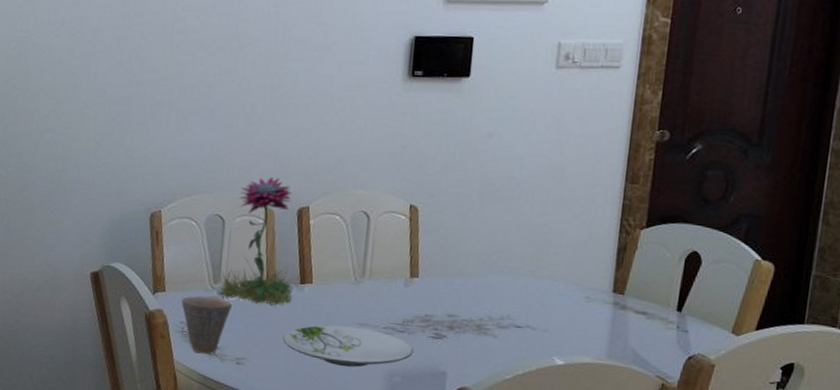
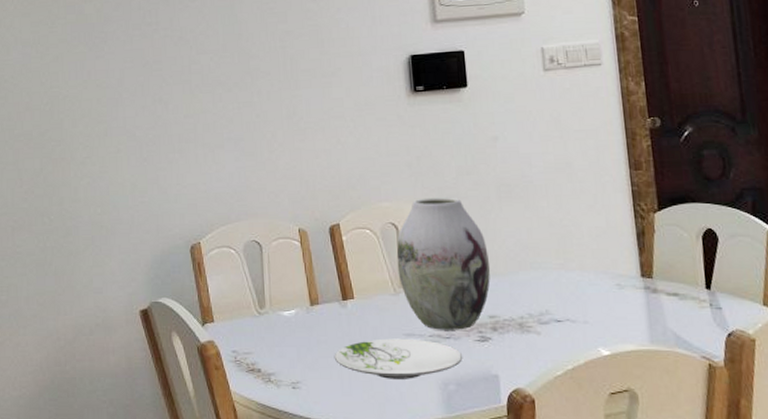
cup: present [181,295,233,354] -> none [231,322,281,382]
flower: present [216,176,294,307] -> none [263,198,337,326]
vase: none [362,189,459,326] -> present [396,197,491,330]

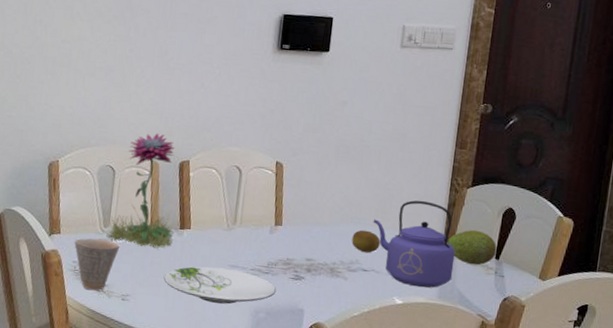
cup: none [231,322,281,382] -> present [74,238,120,291]
flower: none [263,198,337,326] -> present [106,133,175,249]
vase: present [396,197,491,330] -> none [234,148,317,268]
fruit: none [536,275,569,301] -> present [352,229,380,253]
kettle: none [555,233,662,333] -> present [373,200,456,288]
fruit: none [645,258,706,299] -> present [447,229,497,265]

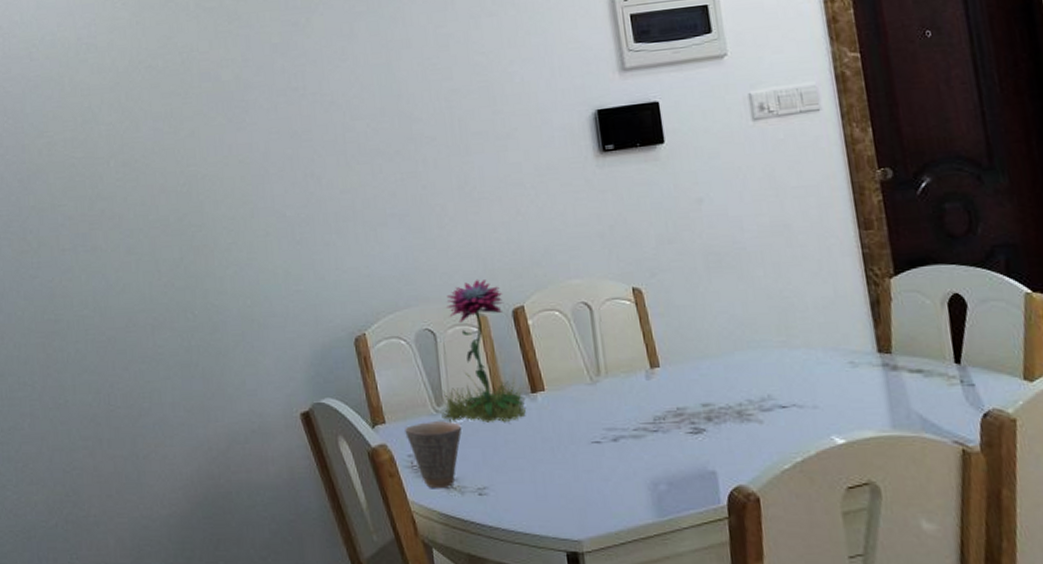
plate: present [163,266,277,304] -> none [524,433,674,481]
fruit: present [352,229,380,253] -> none [754,354,795,384]
kettle: present [373,200,456,288] -> none [776,303,904,418]
fruit: present [447,229,497,265] -> none [883,329,955,376]

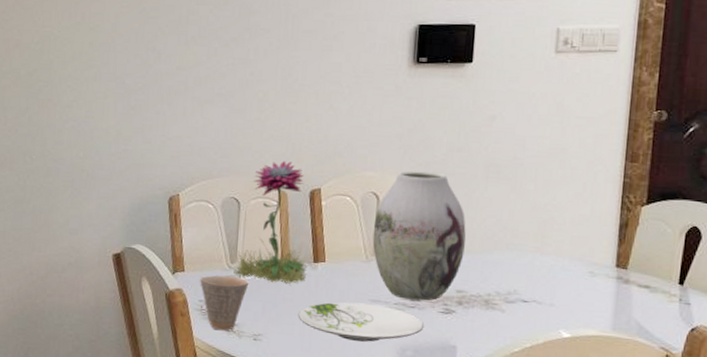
plate: none [524,433,674,481] -> present [298,302,425,342]
vase: none [591,270,702,423] -> present [372,171,466,301]

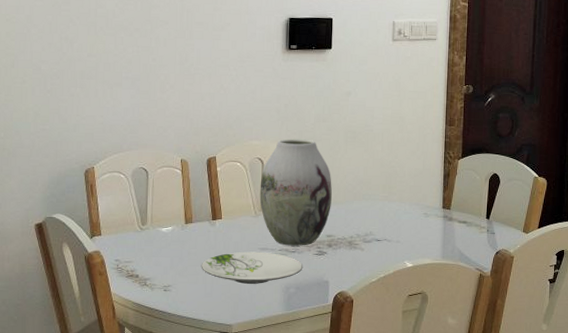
cup: present [200,275,249,331] -> none [115,236,159,285]
flower: present [233,160,308,285] -> none [144,133,207,241]

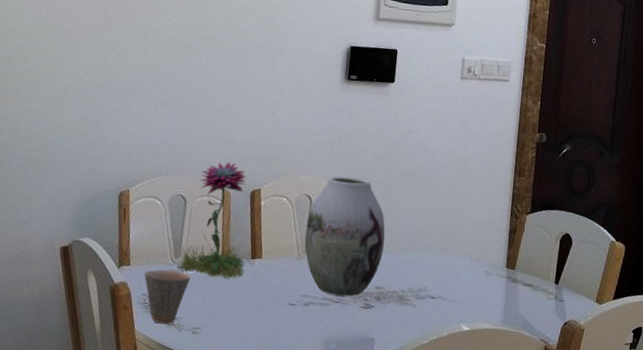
cup: none [115,236,159,285] -> present [144,269,191,325]
flower: none [144,133,207,241] -> present [177,161,246,280]
plate: present [201,251,303,284] -> none [234,297,348,335]

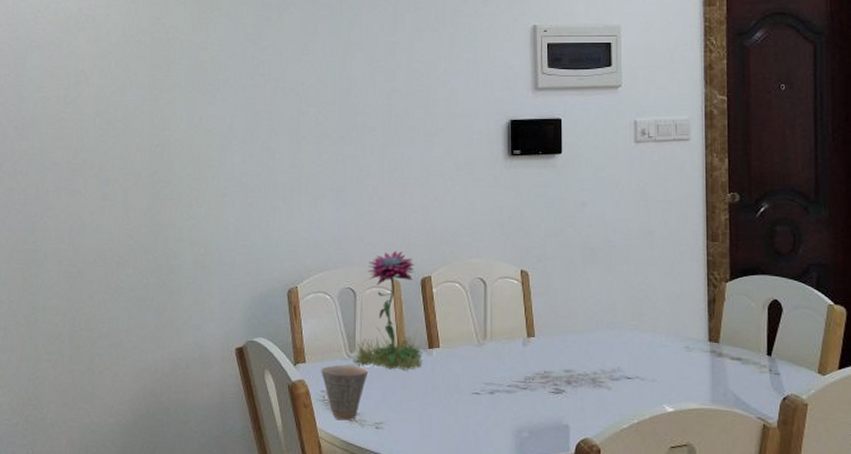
vase: present [304,176,385,297] -> none [482,256,570,382]

